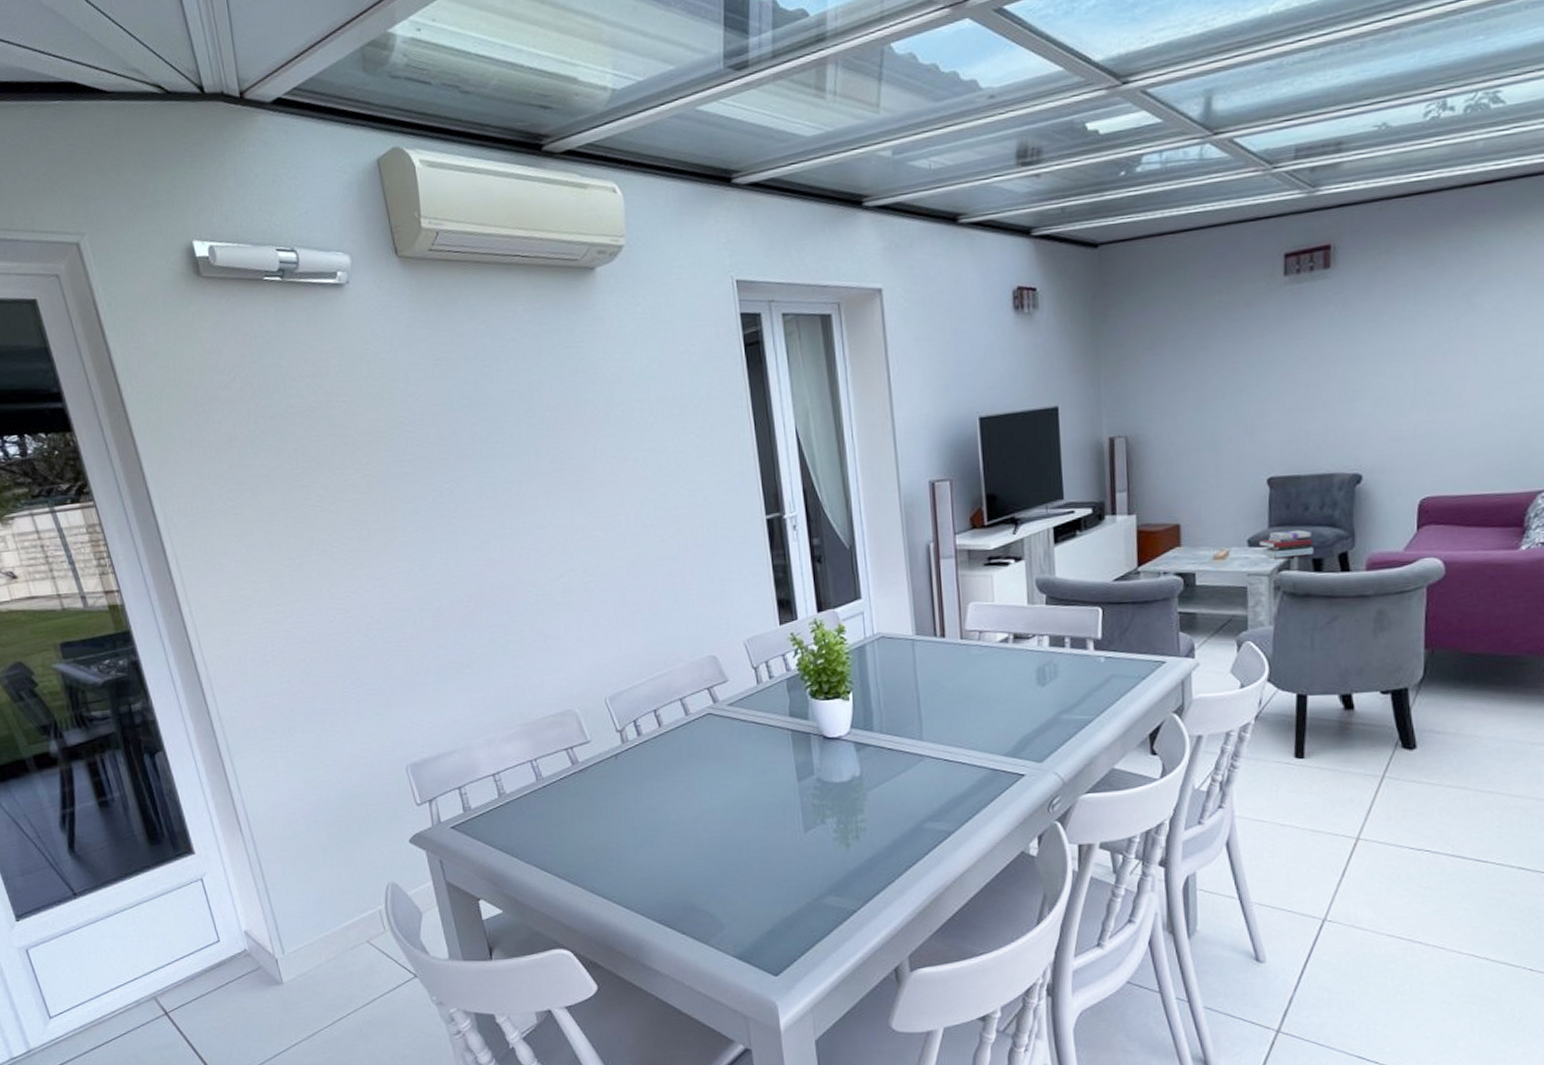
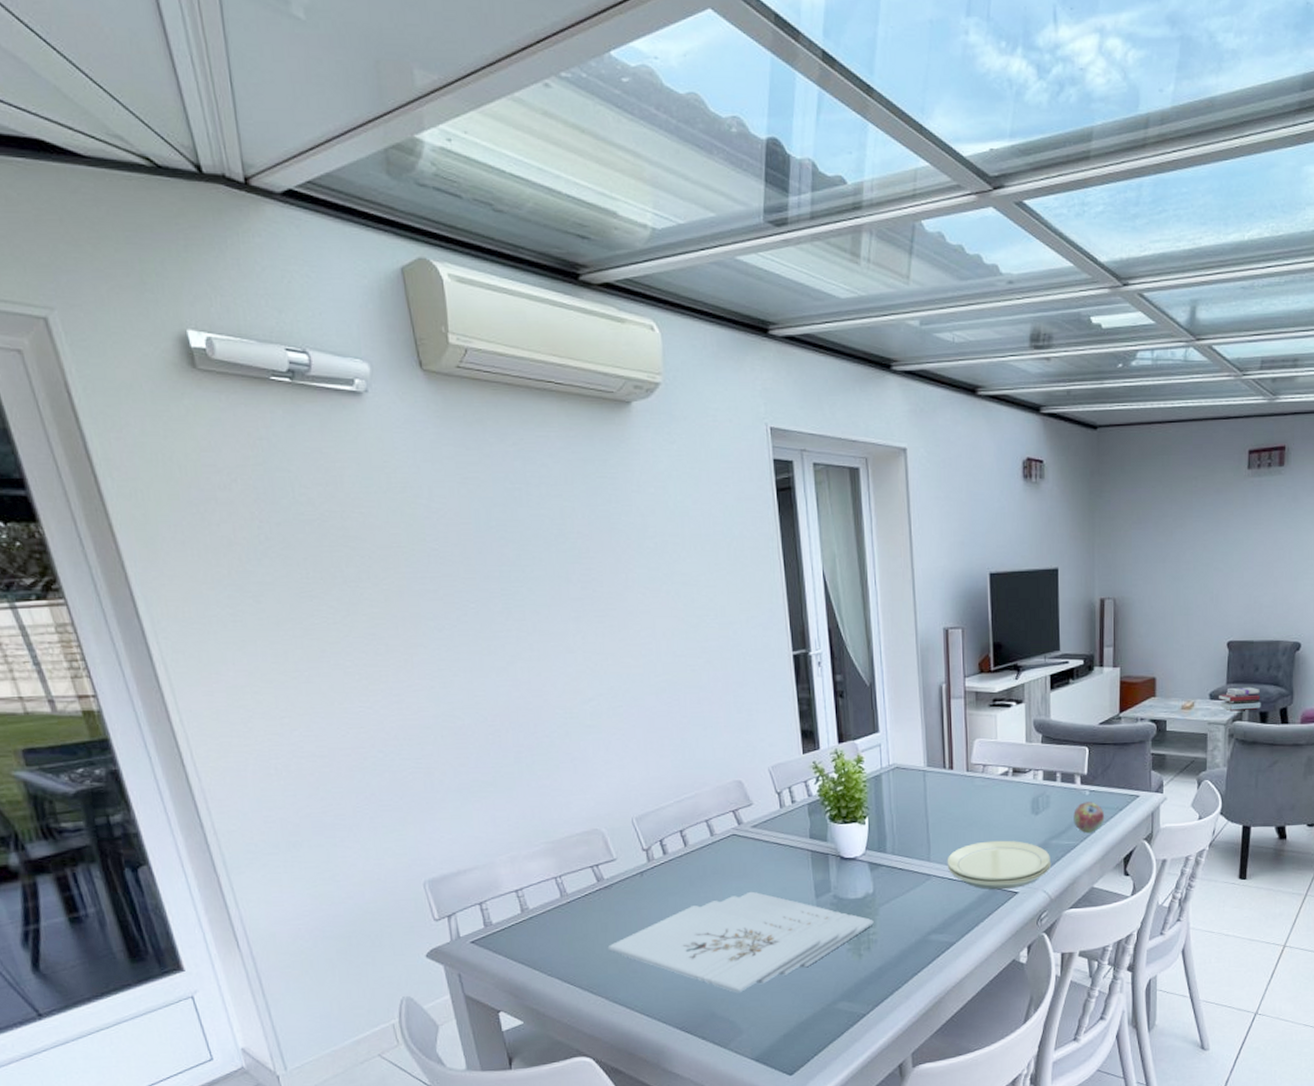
placemat: none [583,774,863,885] -> present [607,891,875,993]
plate: none [941,715,1063,772] -> present [947,840,1052,890]
fruit: none [1087,670,1125,707] -> present [1073,802,1105,834]

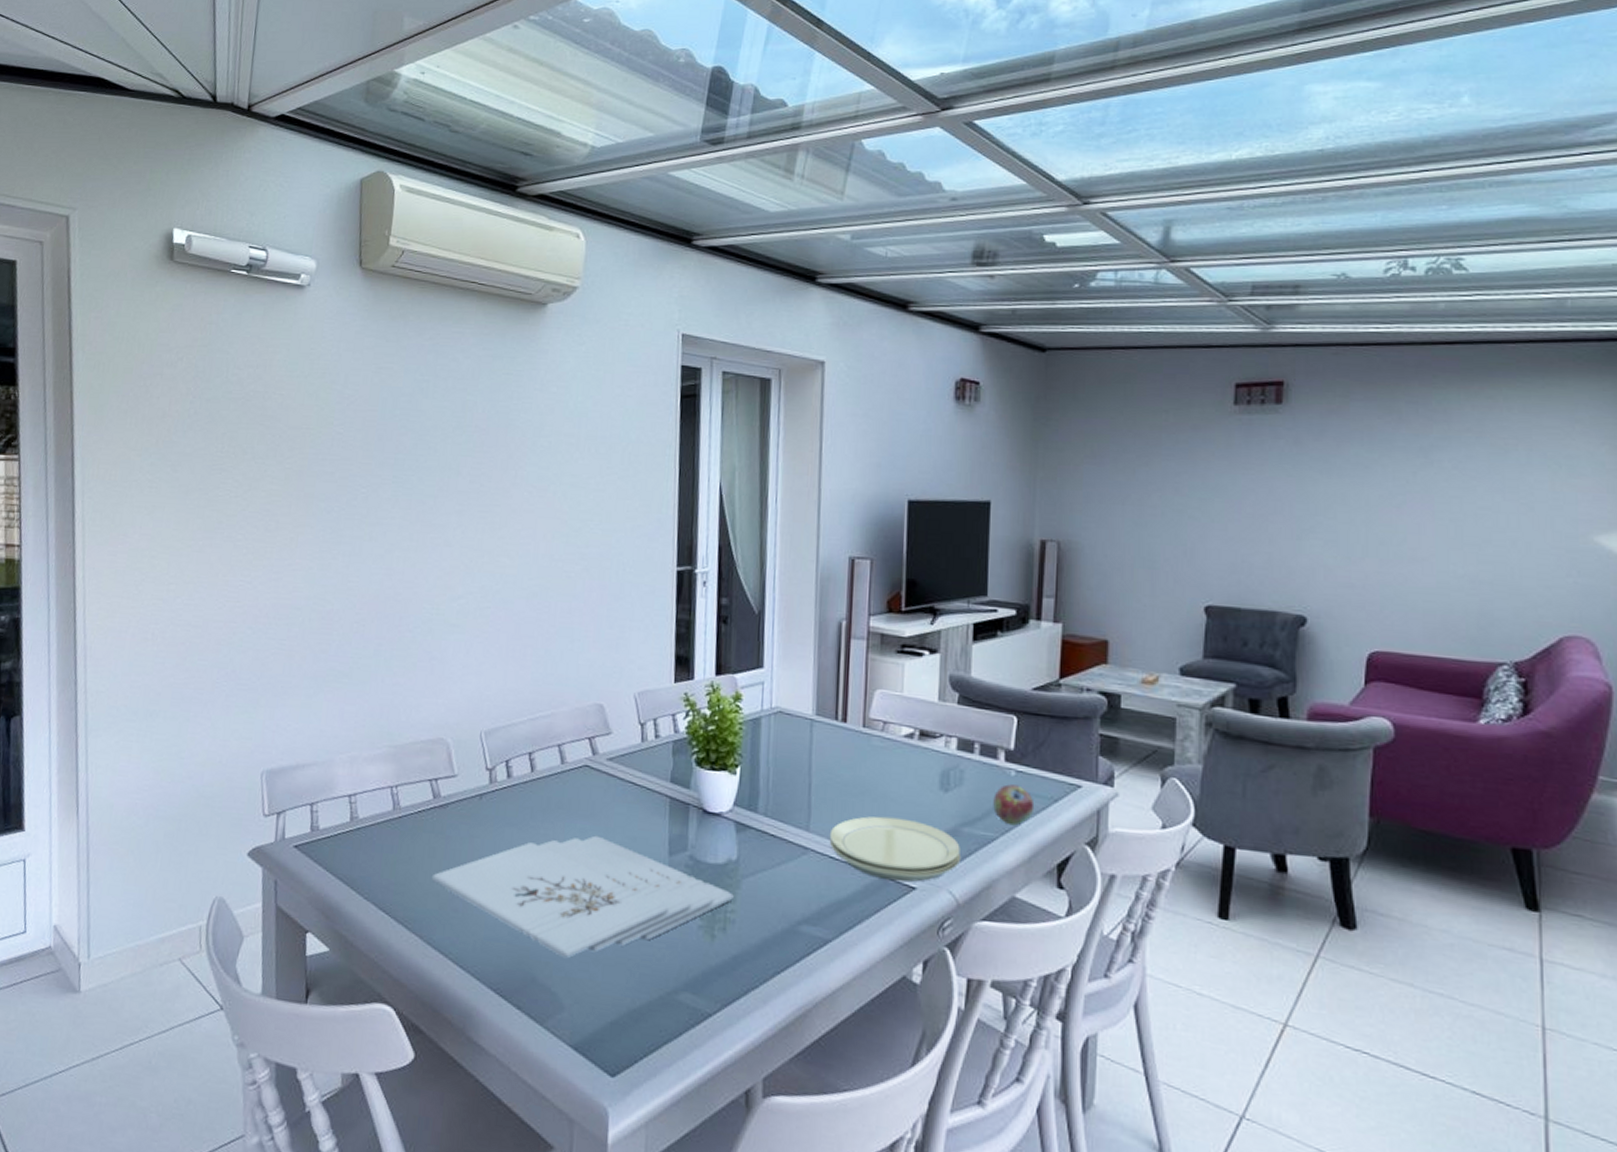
books: present [1218,687,1261,710] -> none [1191,663,1251,695]

